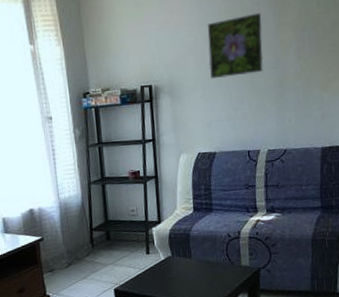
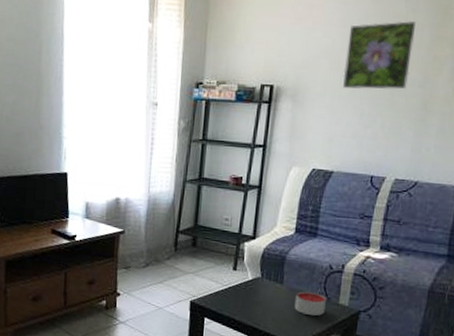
candle: none [204,259,231,281] -> present [294,291,326,316]

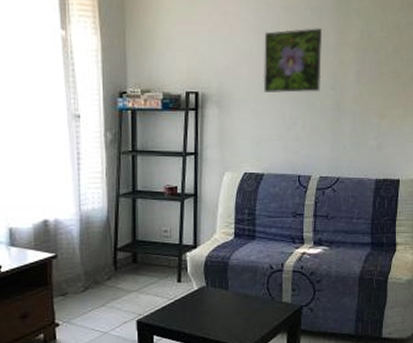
candle: present [294,291,326,316] -> none [241,293,270,317]

